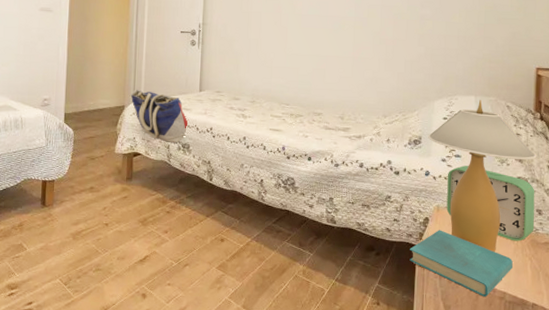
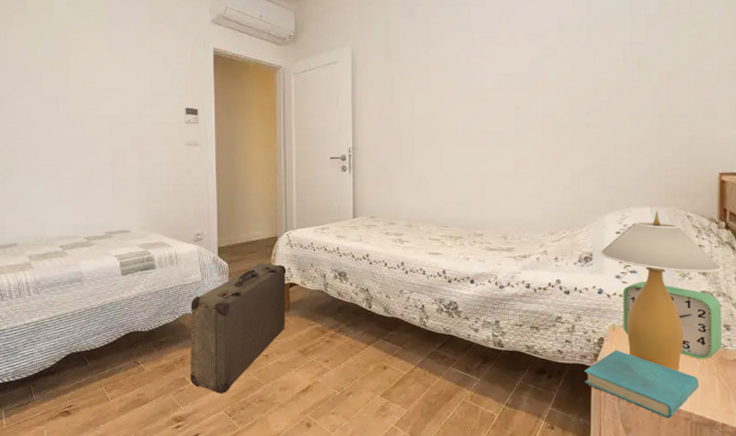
suitcase: none [27,130,131,261] -> present [190,262,287,394]
tote bag: present [130,89,190,143] -> none [283,219,345,271]

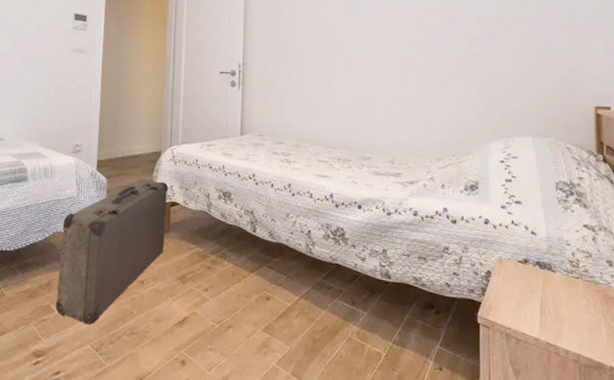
book: present [584,350,700,418] -> none [472,284,586,359]
table lamp: present [600,210,723,372] -> none [485,140,603,309]
alarm clock: present [623,282,722,359] -> none [509,213,606,296]

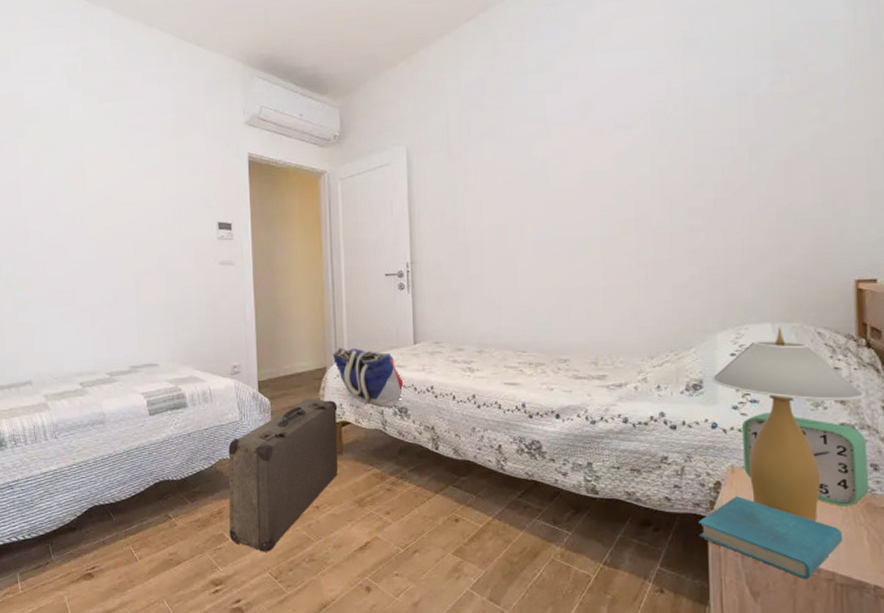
tote bag: none [167,133,231,191] -> present [332,347,405,407]
book: none [472,284,586,359] -> present [698,496,844,579]
table lamp: none [485,140,603,309] -> present [711,327,865,522]
alarm clock: none [509,213,606,296] -> present [742,413,870,507]

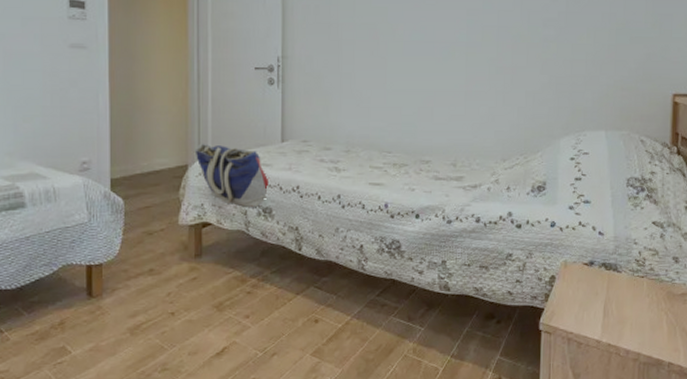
suitcase: present [228,398,338,552] -> none [72,197,199,364]
book: present [698,496,844,579] -> none [534,288,648,360]
table lamp: present [711,327,865,522] -> none [553,134,673,310]
alarm clock: present [742,413,870,507] -> none [575,212,671,295]

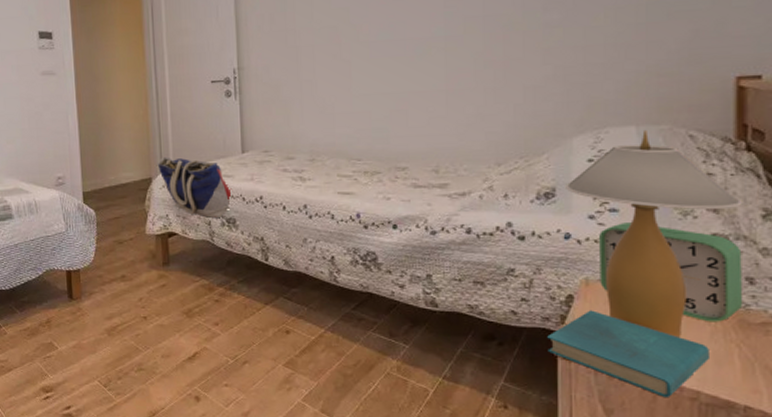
book: none [534,288,648,360] -> present [547,310,711,397]
table lamp: none [553,134,673,310] -> present [566,129,743,338]
alarm clock: none [575,212,671,295] -> present [599,223,743,322]

